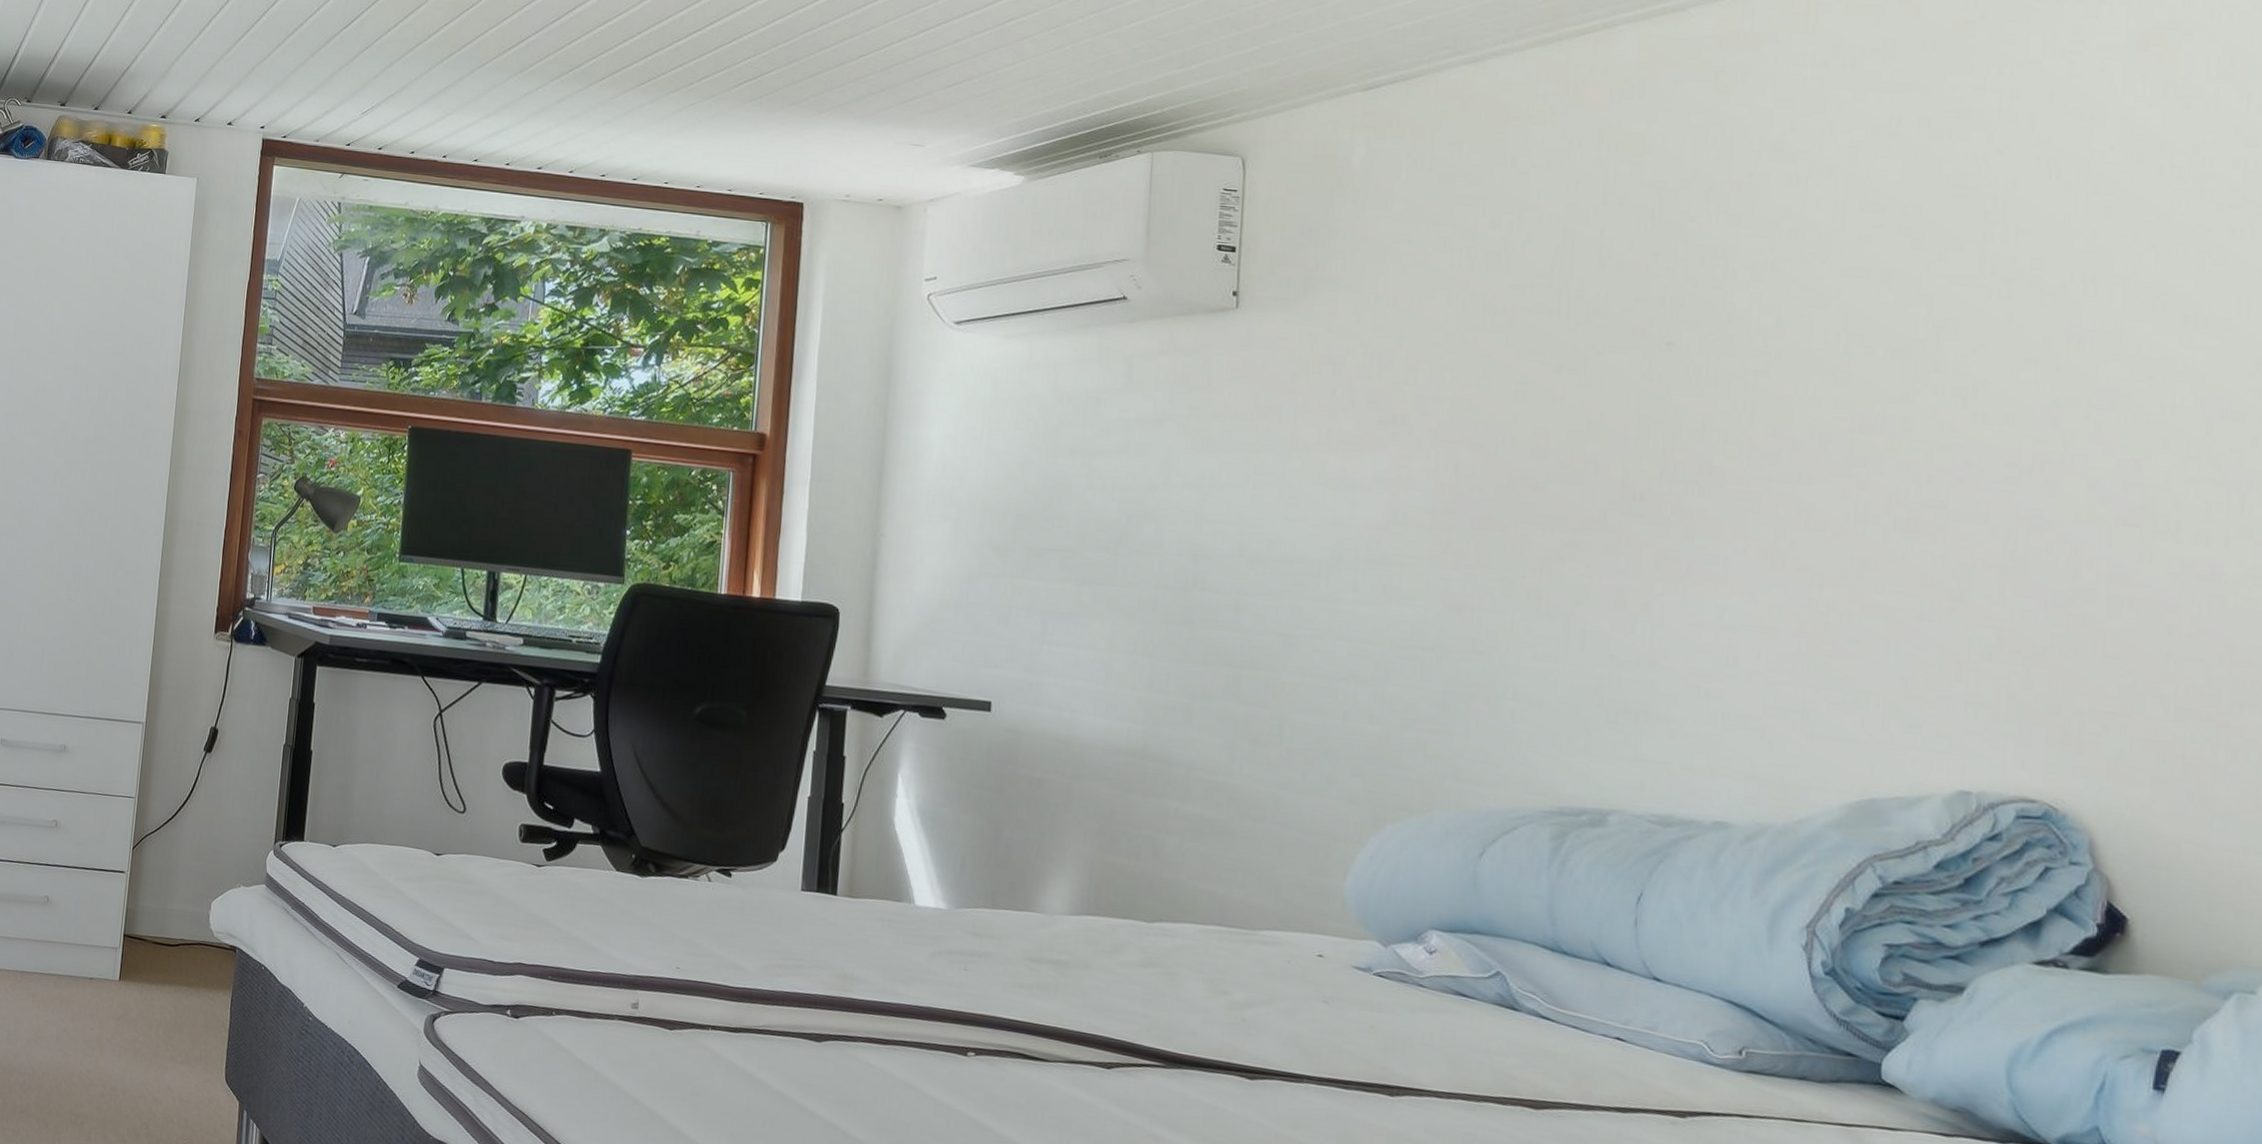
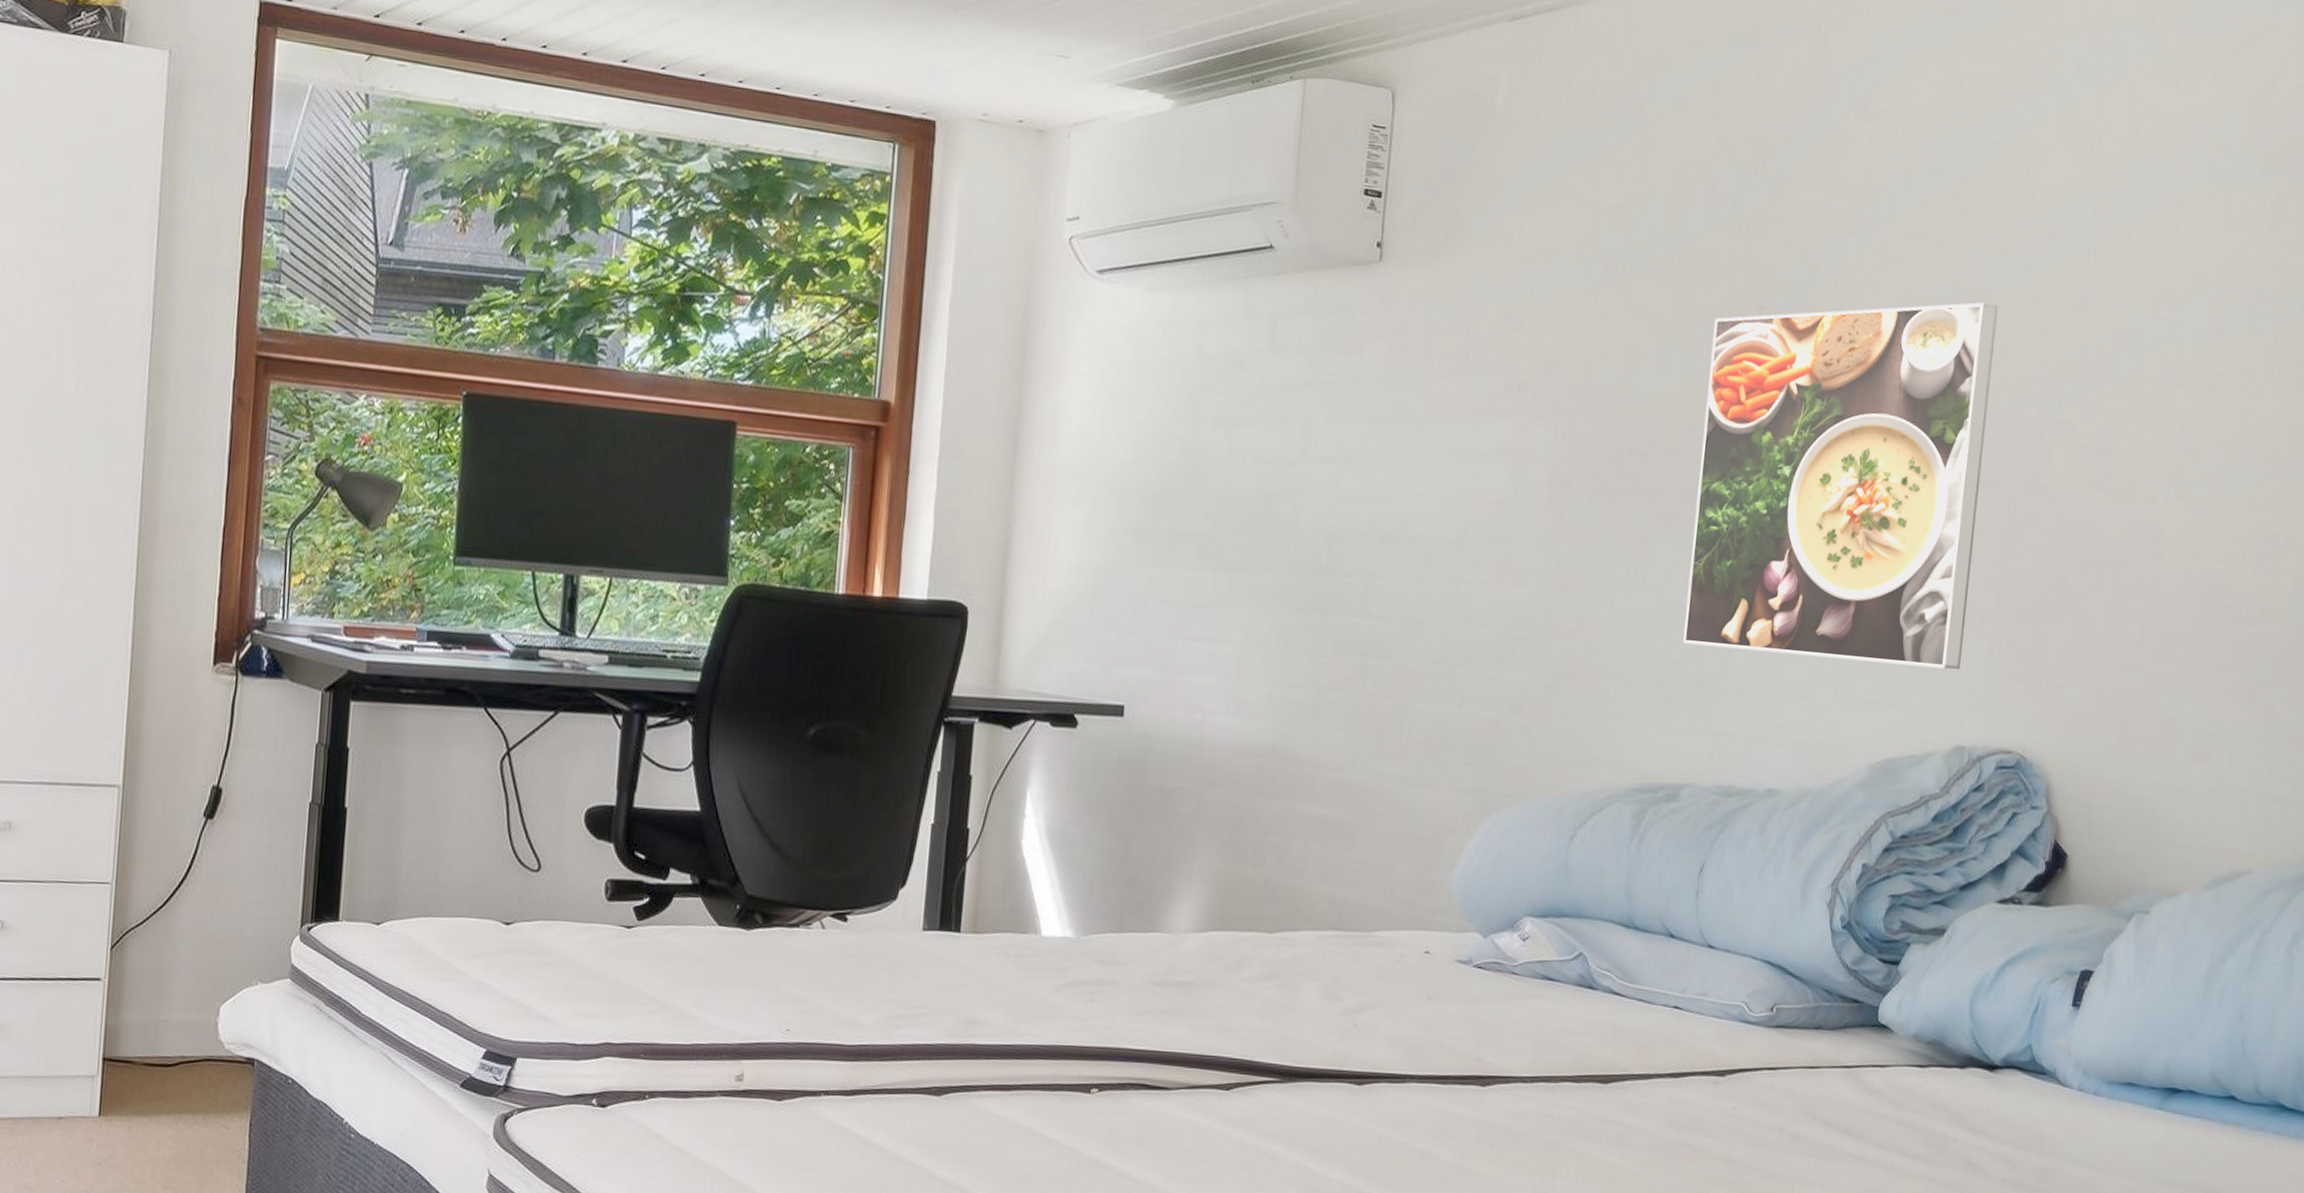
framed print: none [1599,334,1970,711] -> present [1683,302,1999,670]

